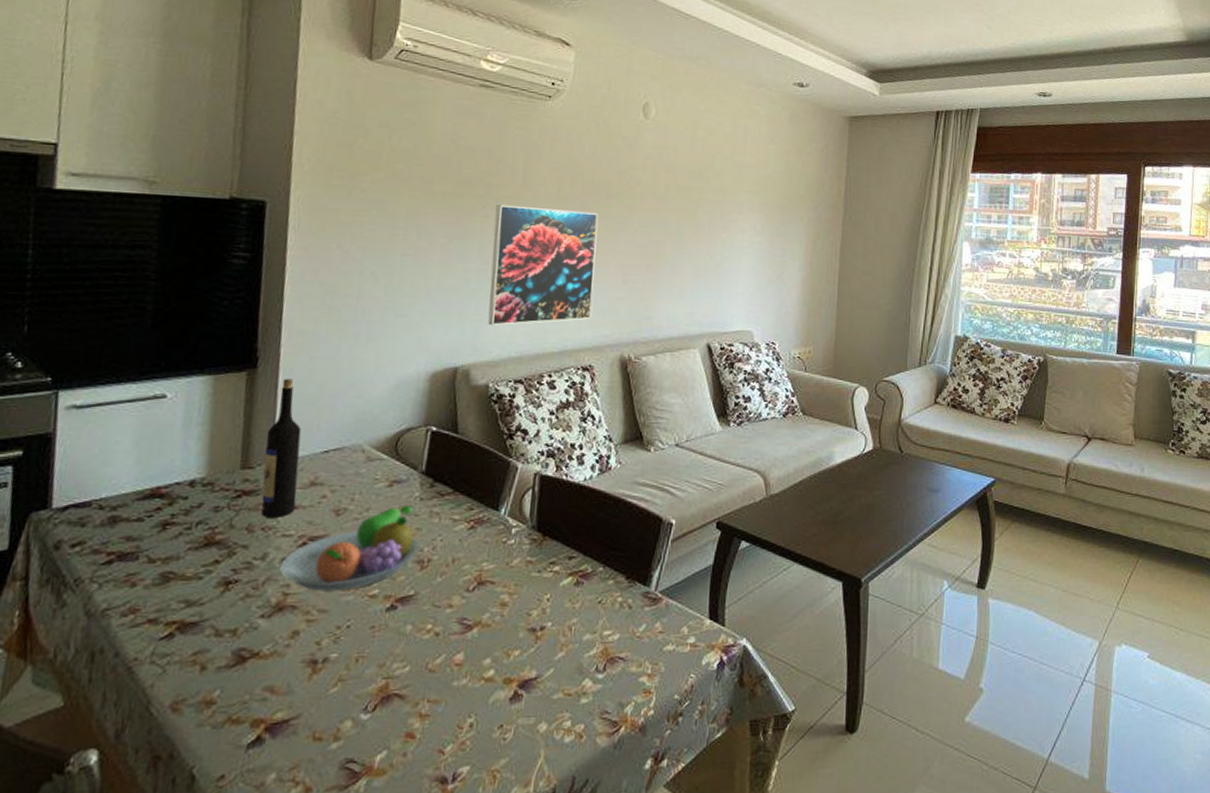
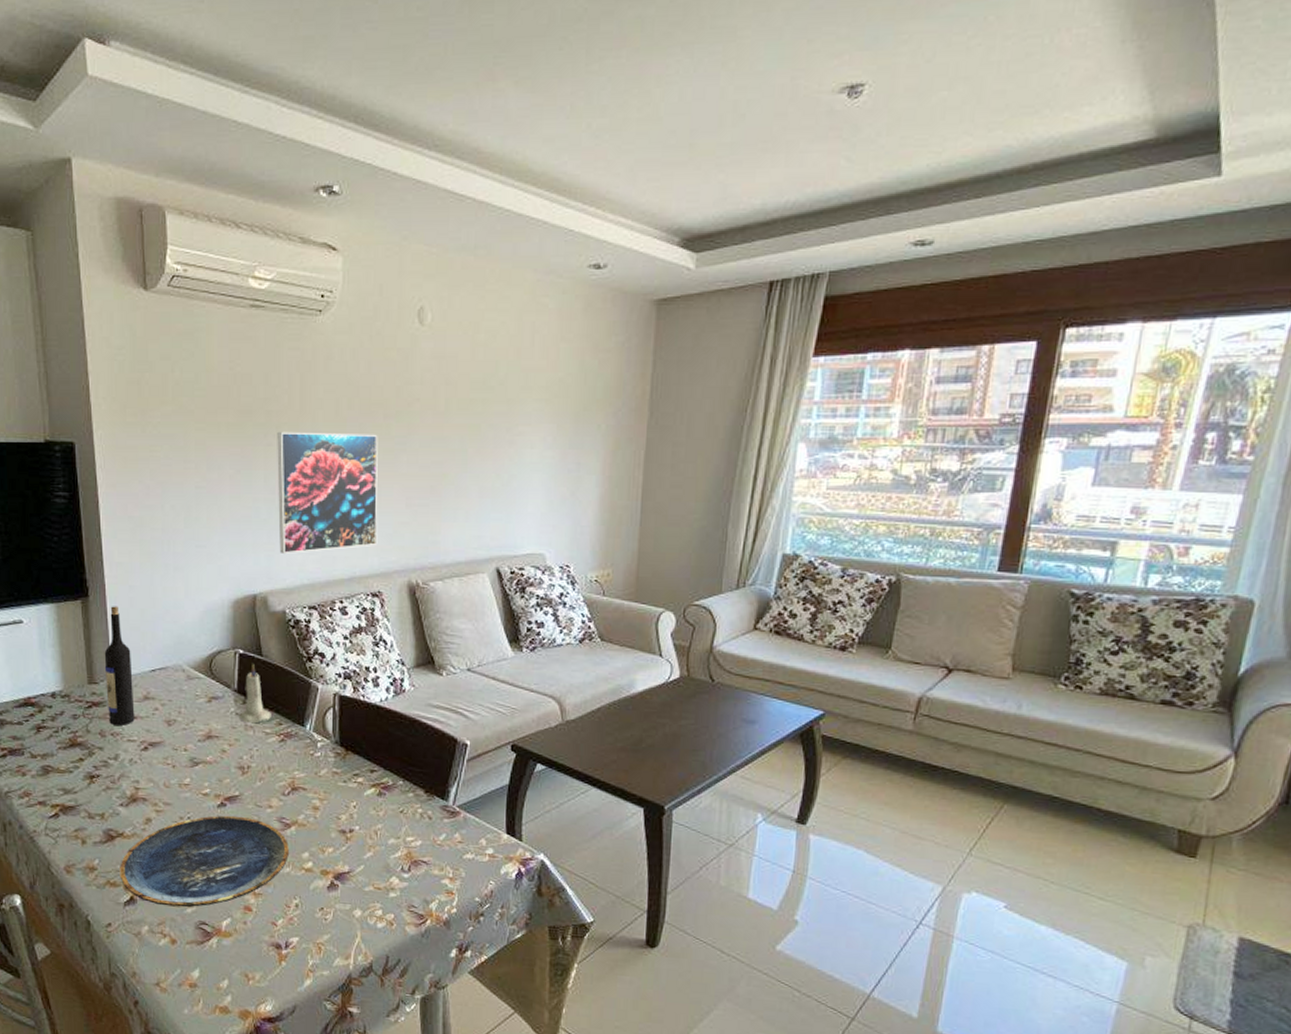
plate: none [246,620,468,743] -> present [120,815,289,907]
fruit bowl: present [280,506,420,591] -> none [130,719,239,789]
candle: none [424,441,462,510] -> present [239,663,271,724]

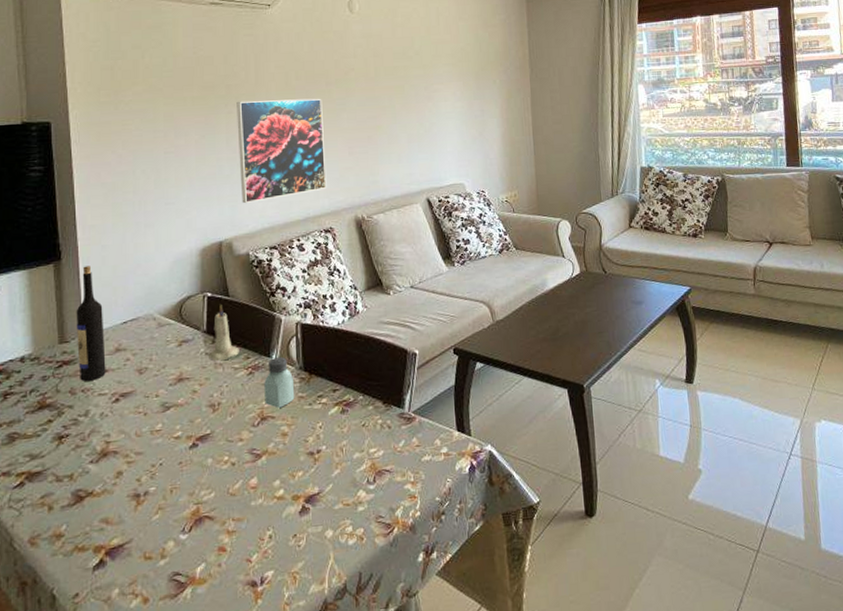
plate: present [120,815,289,907] -> none [89,454,261,563]
saltshaker: none [296,728,329,781] -> present [264,357,295,408]

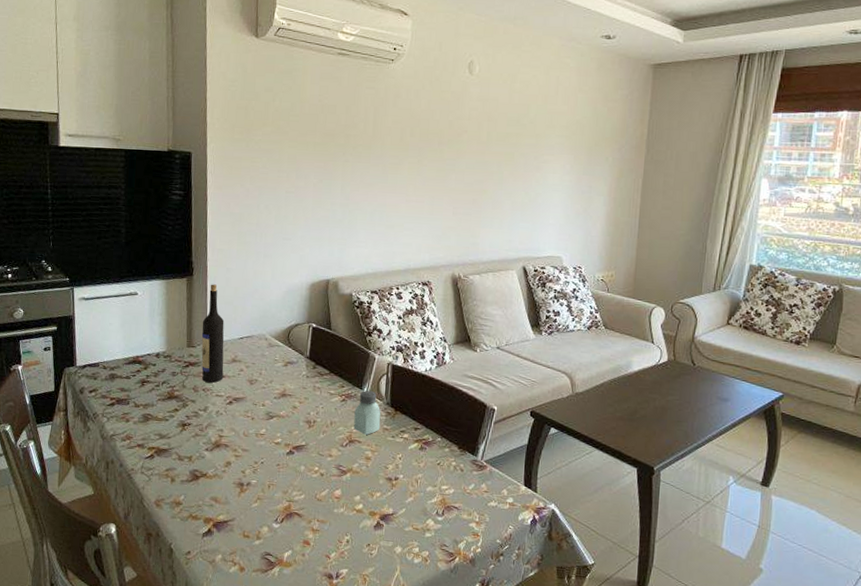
candle: present [209,304,239,362] -> none [309,335,336,386]
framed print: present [236,98,327,203] -> none [350,151,433,248]

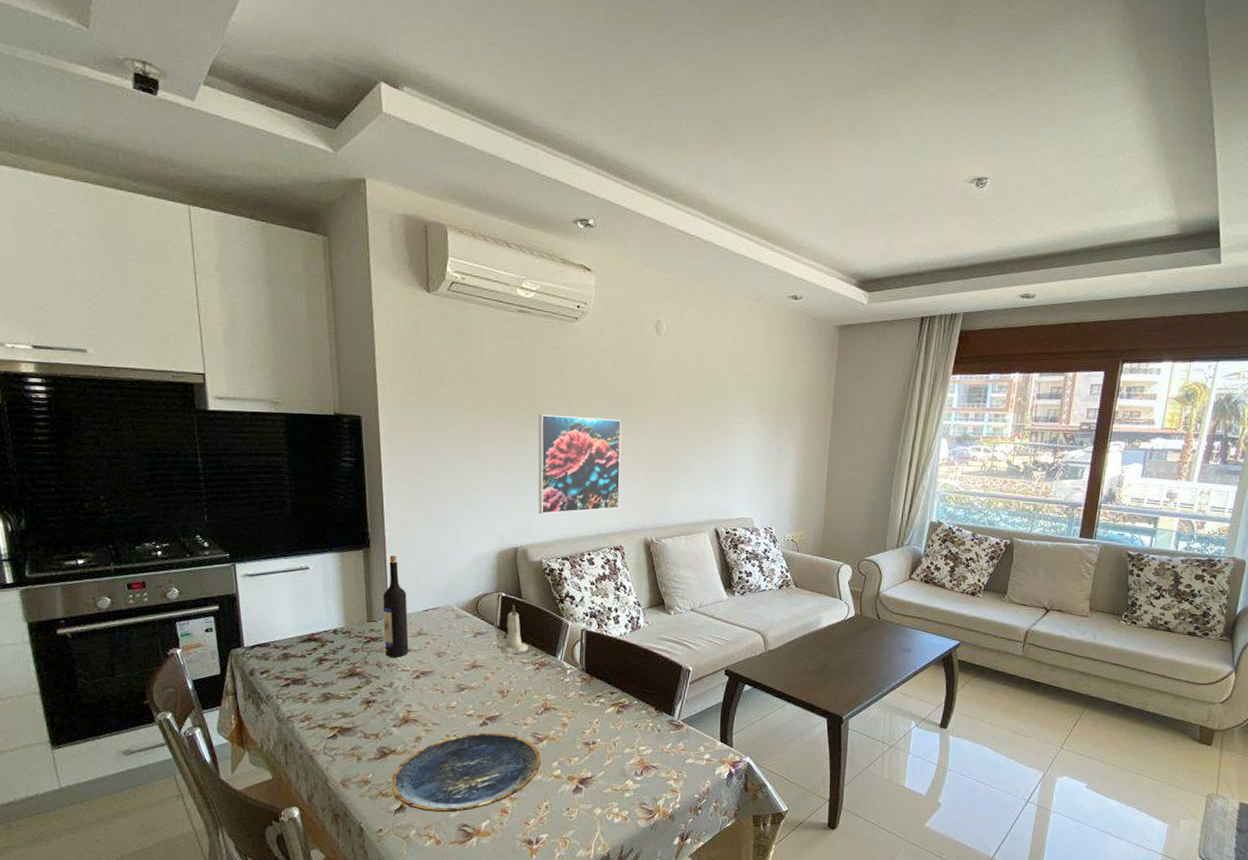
plate: none [201,461,344,540] -> present [391,732,541,813]
candle: none [309,335,336,386] -> present [500,604,528,655]
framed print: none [350,151,433,248] -> present [538,414,622,514]
saltshaker: present [354,391,381,435] -> none [549,658,577,702]

